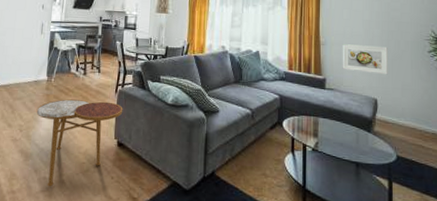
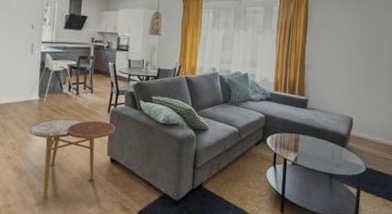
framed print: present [342,44,388,75] -> none [324,67,366,96]

